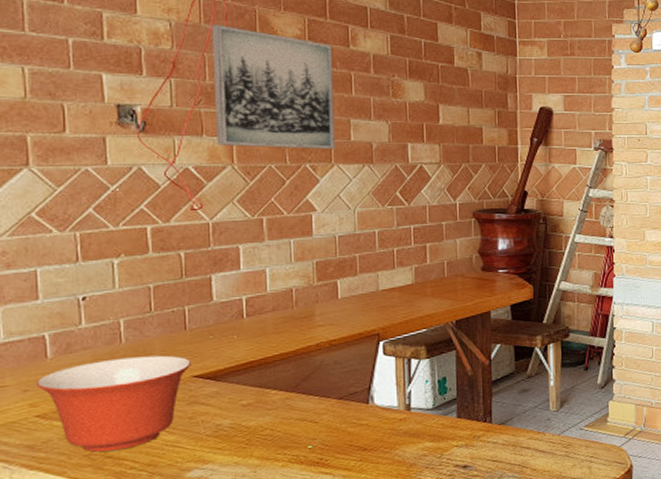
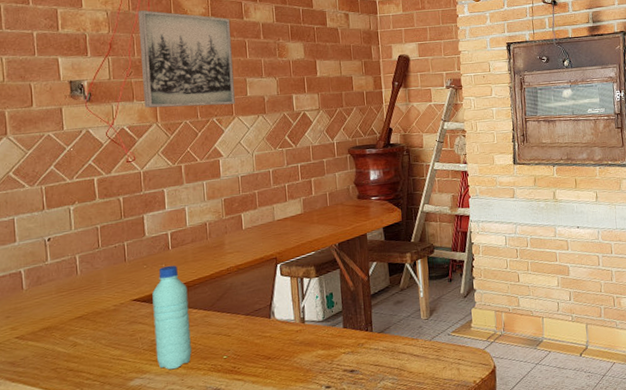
mixing bowl: present [35,355,191,452] -> none [15,283,130,367]
water bottle: none [219,336,268,460] -> present [152,265,192,370]

